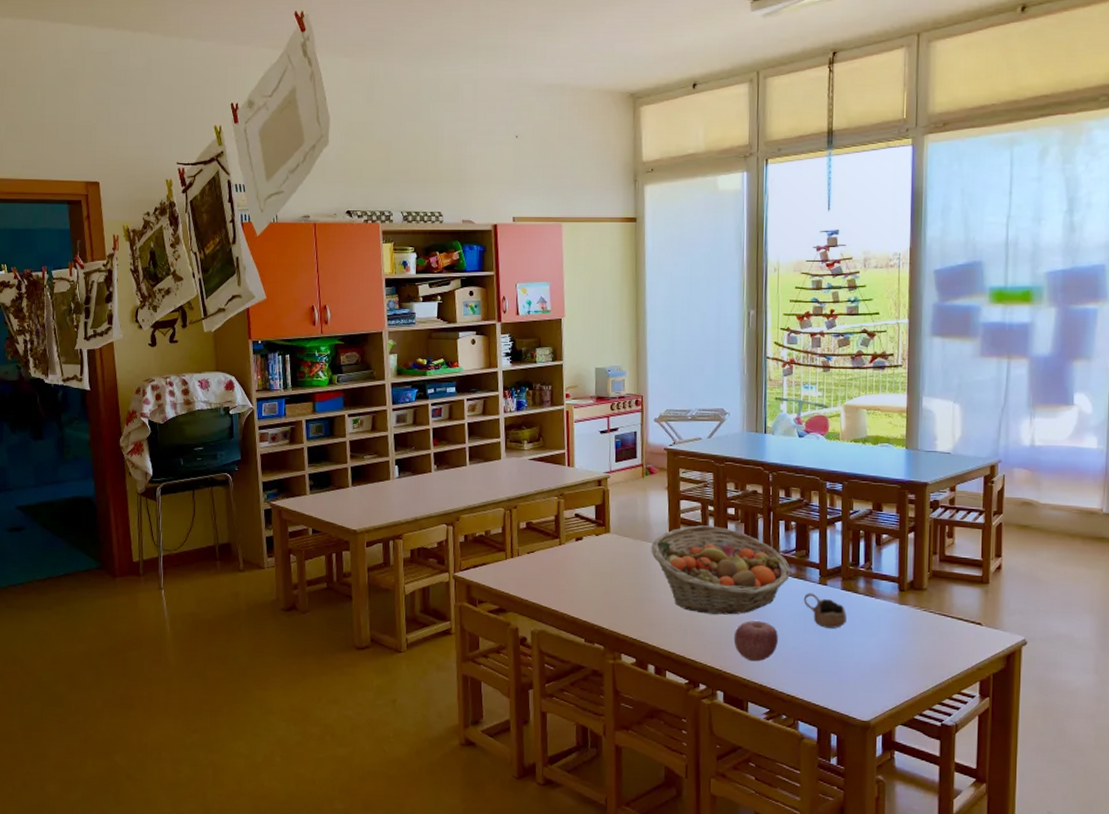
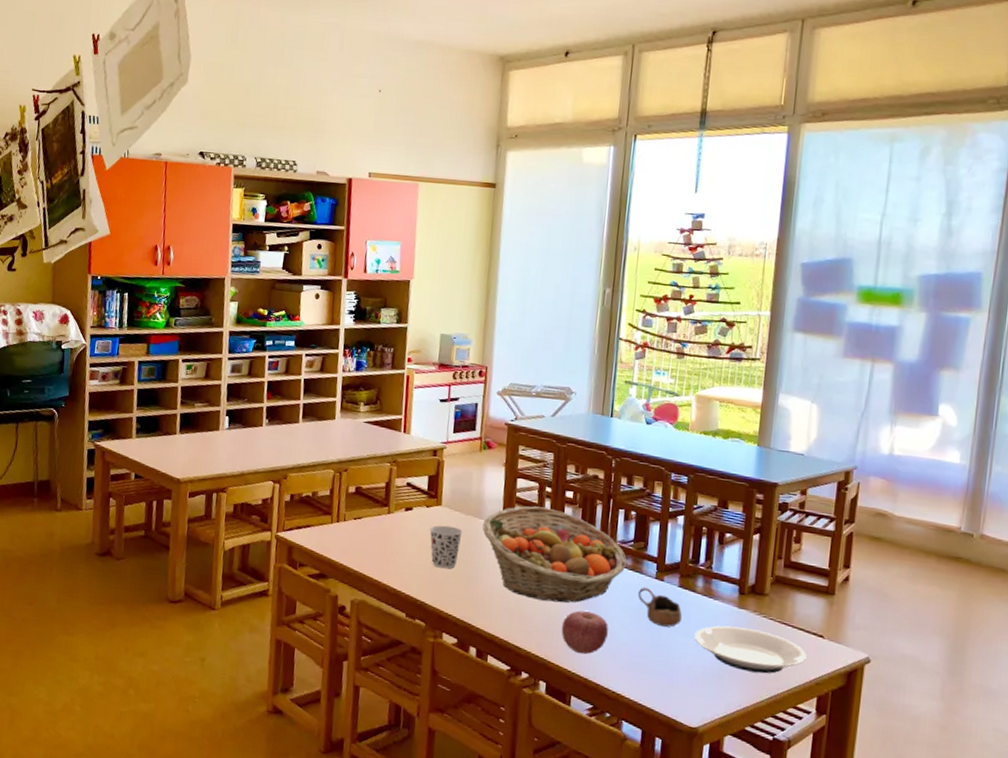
cup: none [600,551,632,593] -> present [429,525,463,569]
plate: none [860,622,967,664] -> present [694,625,807,674]

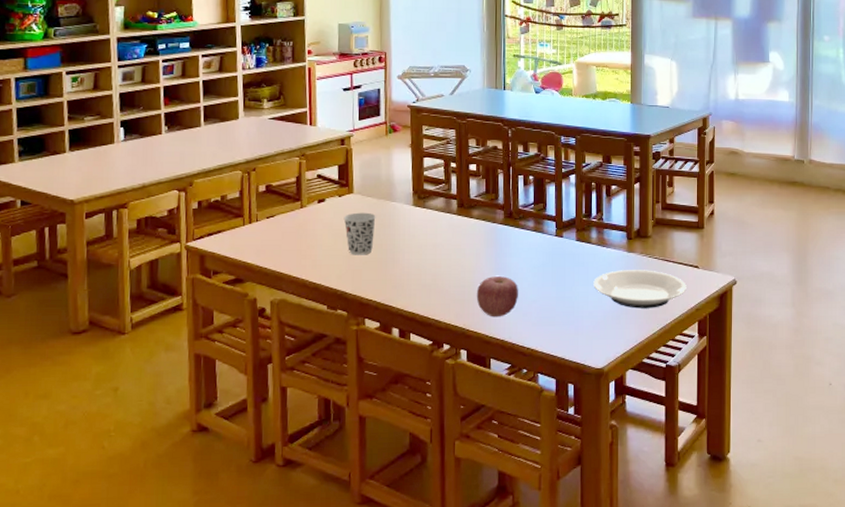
fruit basket: present [482,506,627,603] -> none [395,182,530,272]
cup: present [637,587,682,627] -> none [541,245,581,279]

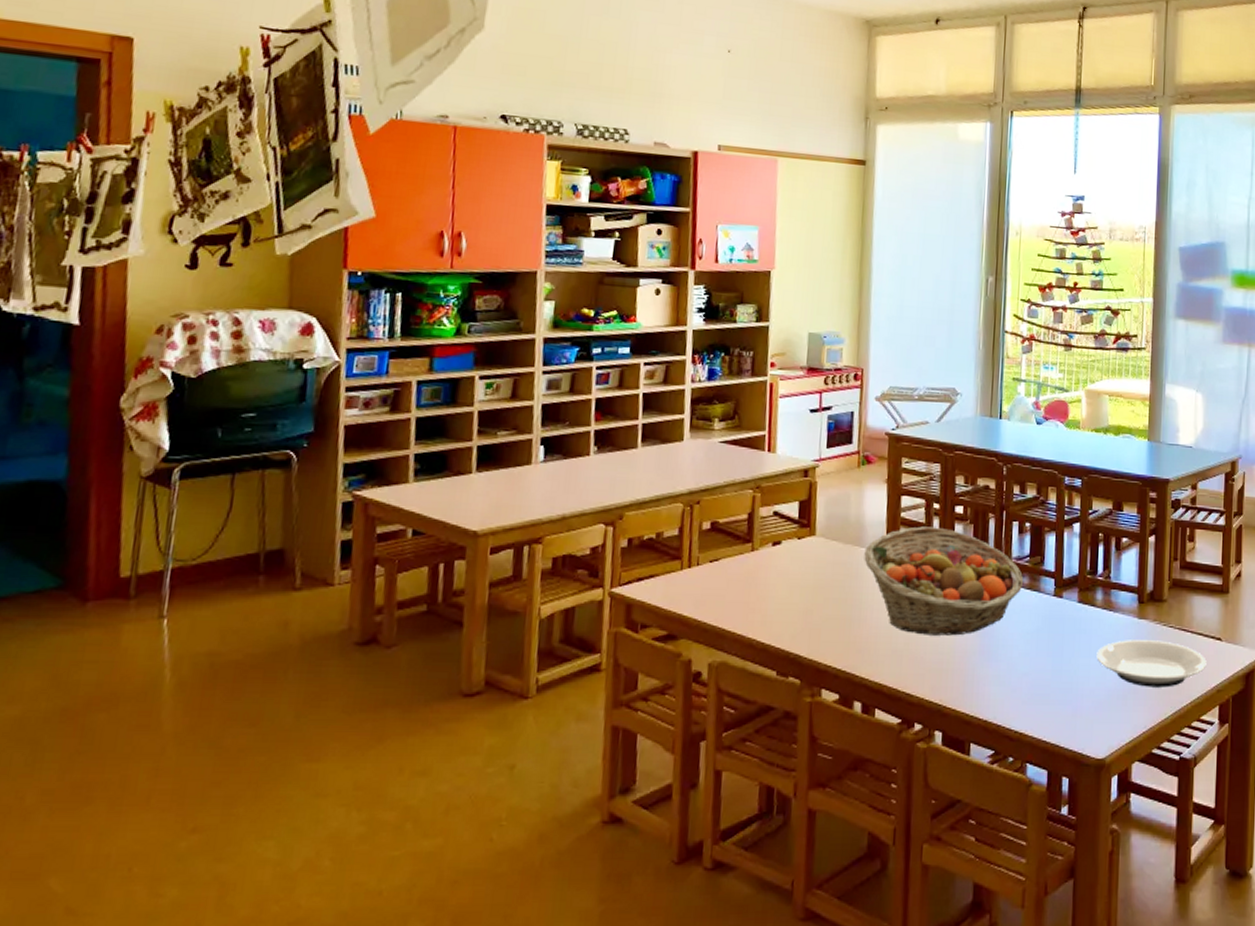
cup: present [343,212,376,255] -> none [802,559,841,611]
fruit basket: none [395,182,530,272] -> present [864,526,1024,636]
apple: present [476,276,519,317] -> none [956,642,1008,693]

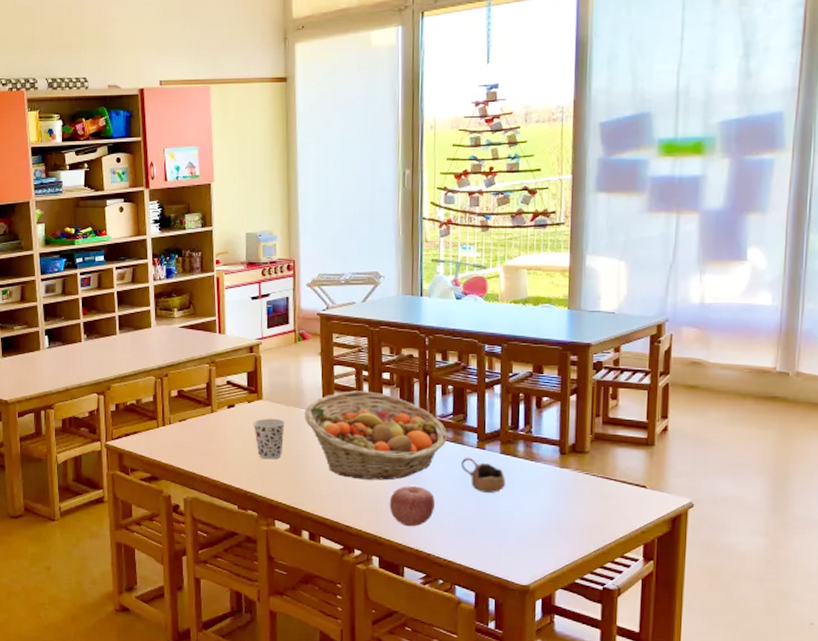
cup: none [802,559,841,611] -> present [253,418,285,460]
apple: none [956,642,1008,693] -> present [389,486,436,527]
cup: none [1036,607,1083,649] -> present [460,457,505,493]
plate: present [1096,640,1207,688] -> none [519,486,631,528]

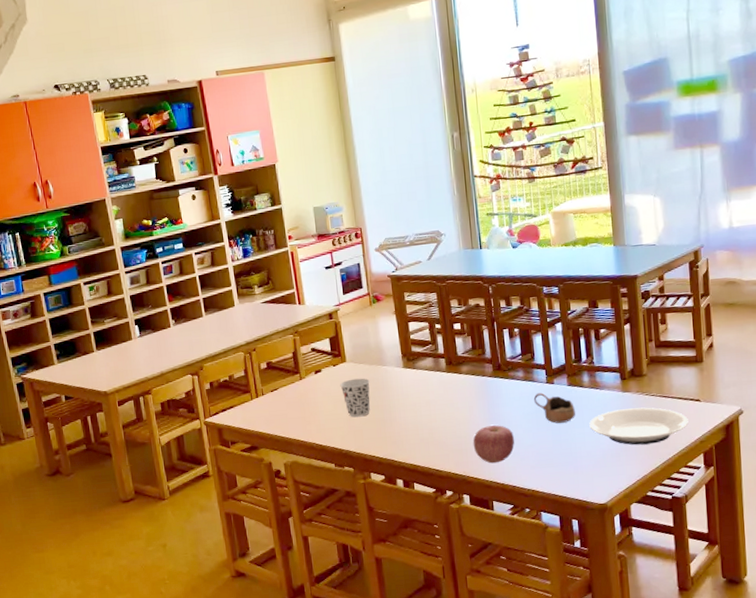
fruit basket: present [304,391,448,480] -> none [386,342,519,426]
plate: none [519,486,631,528] -> present [589,407,689,445]

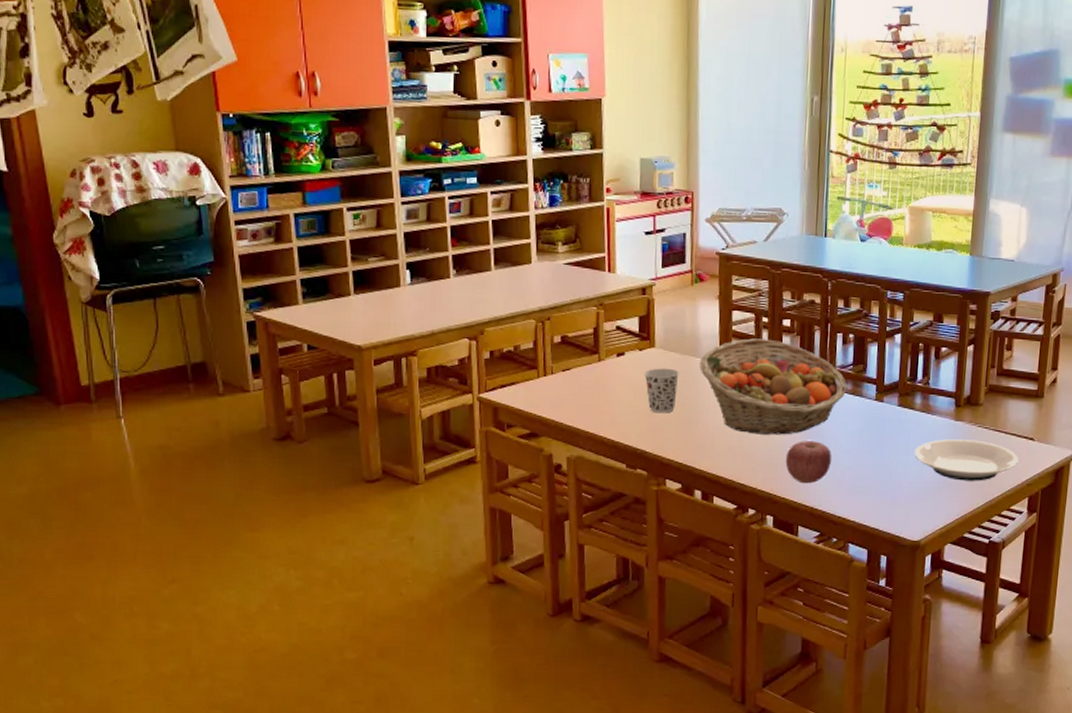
fruit basket: none [386,342,519,426] -> present [699,338,847,435]
cup: present [533,392,575,424] -> none [858,410,902,447]

